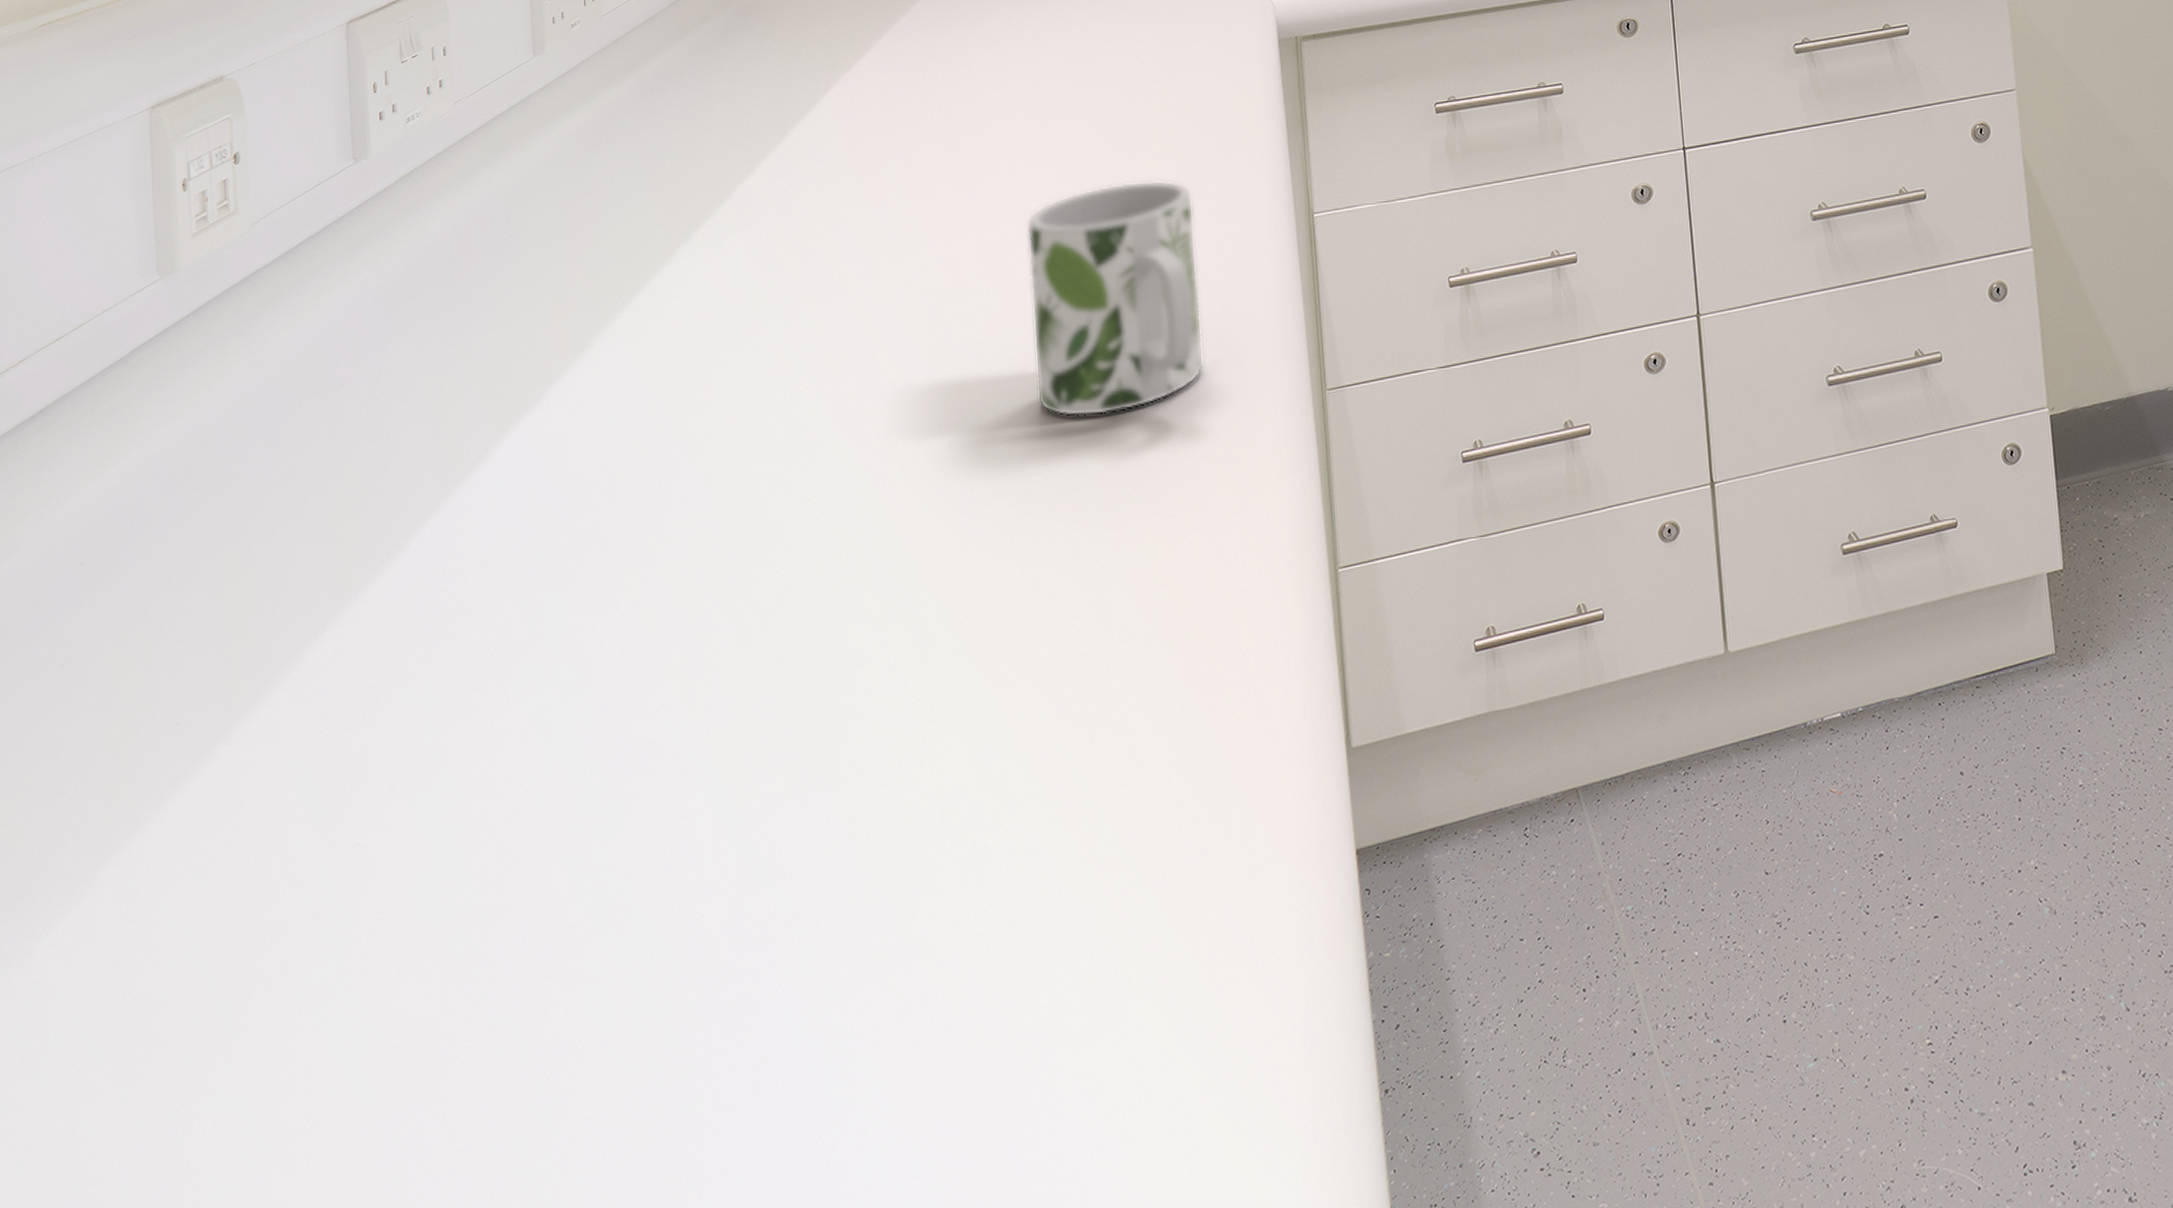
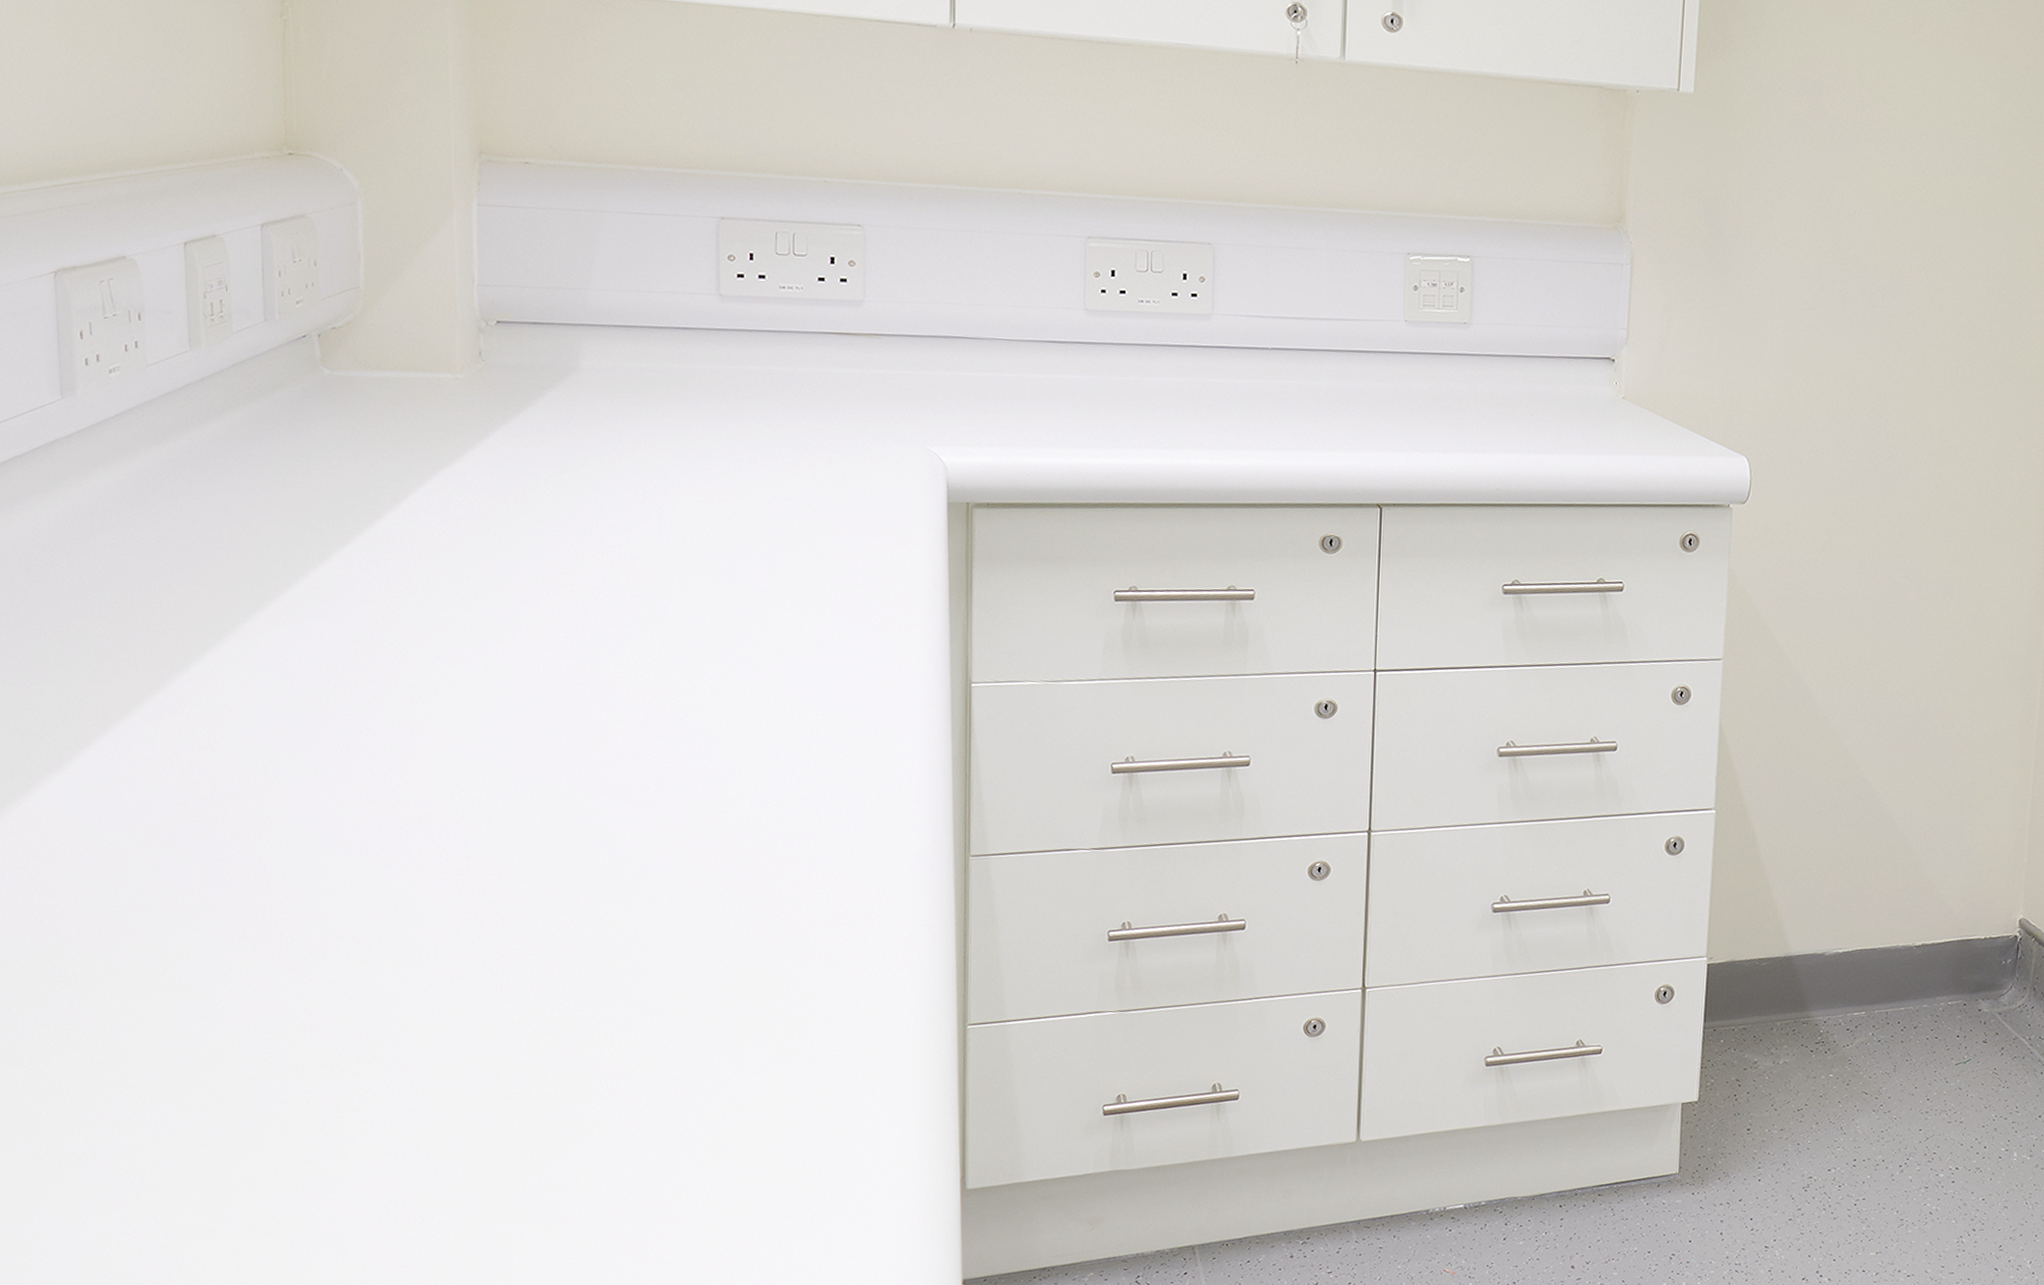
mug: present [1027,180,1205,417] -> none [649,624,839,853]

